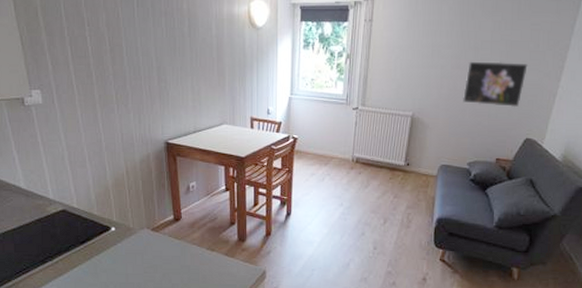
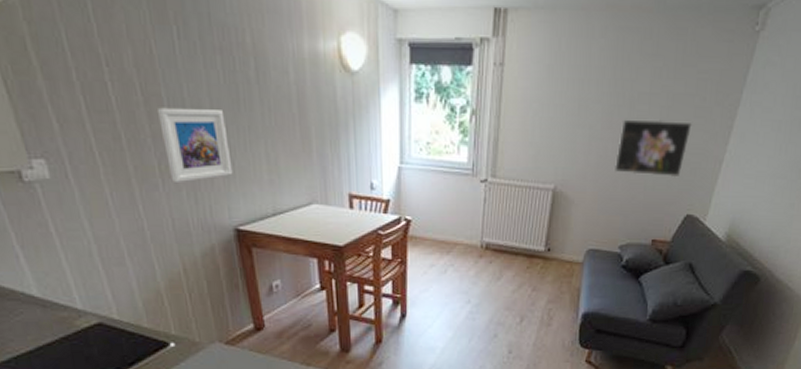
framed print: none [118,54,167,107] -> present [156,107,233,182]

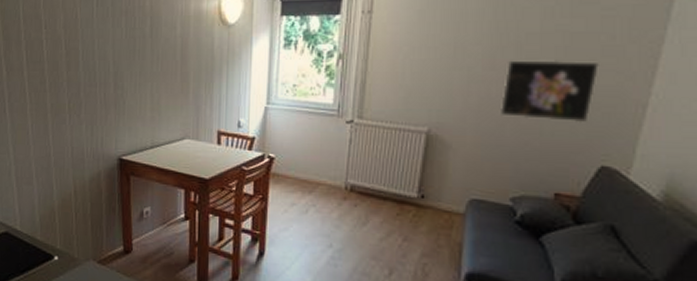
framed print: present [156,107,233,182] -> none [73,58,123,117]

